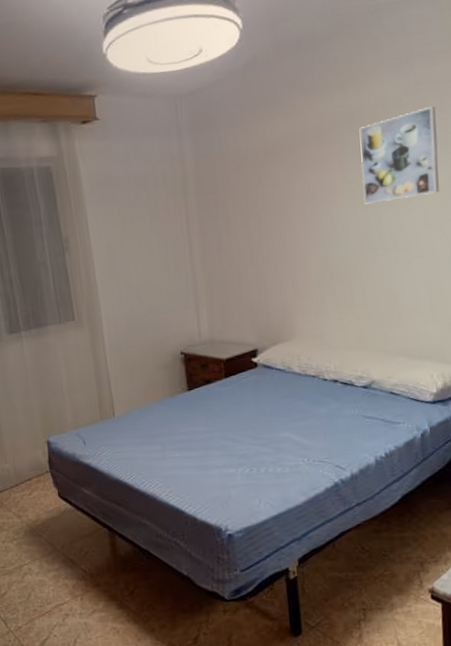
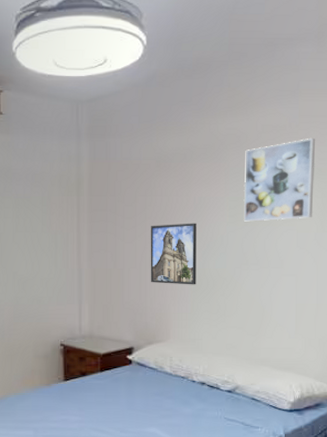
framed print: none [264,211,319,280] -> present [150,223,197,285]

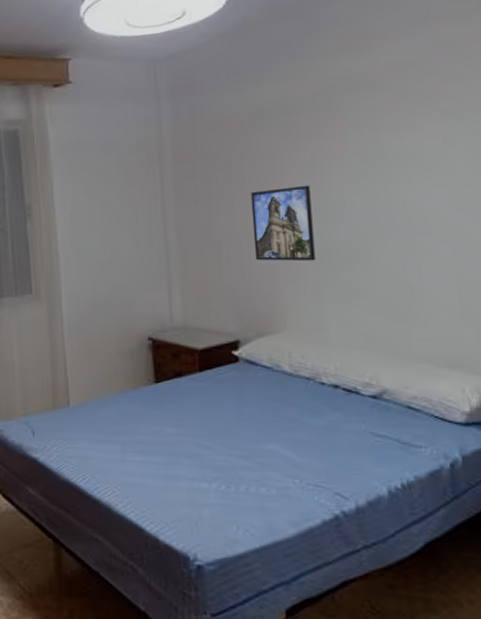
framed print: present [243,139,316,222] -> none [365,71,468,179]

